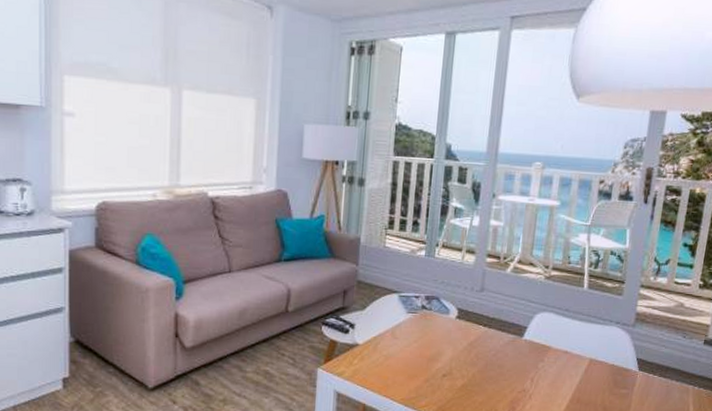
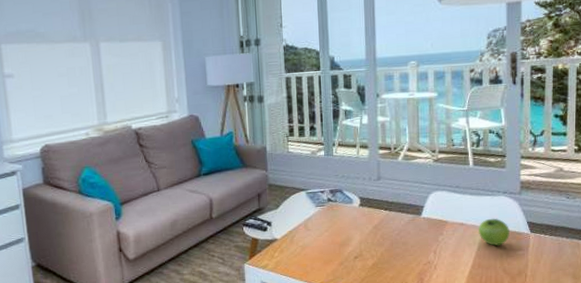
fruit: none [582,349,617,381] -> present [478,218,510,246]

